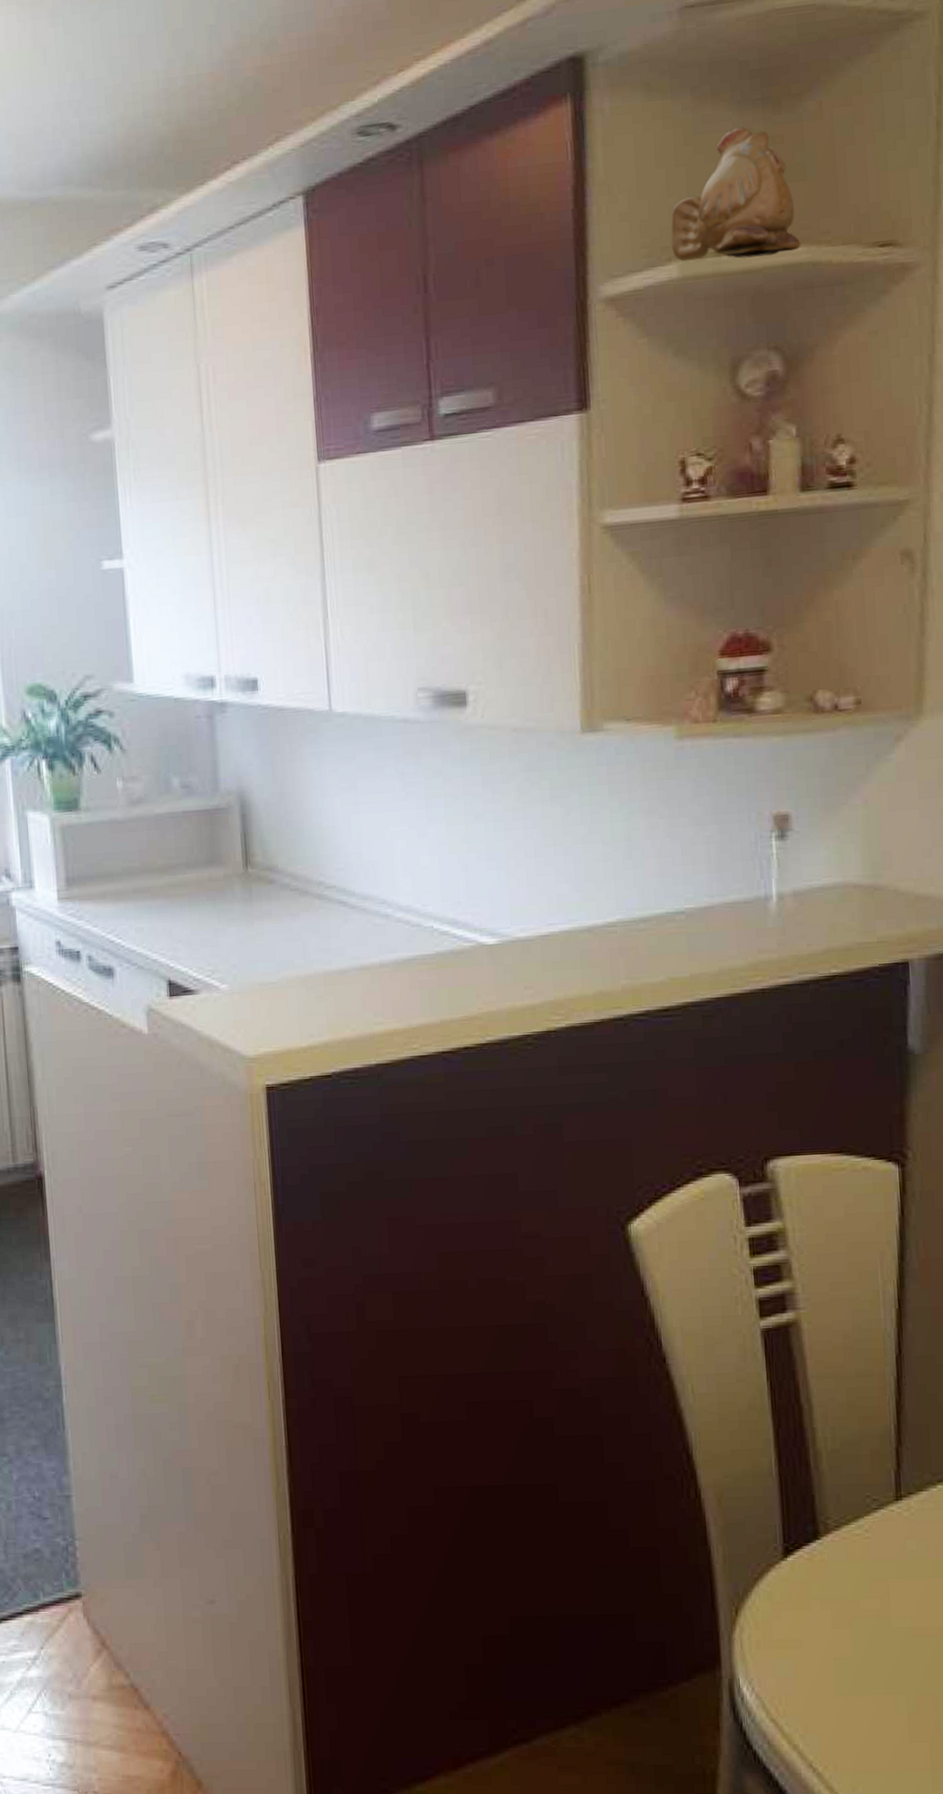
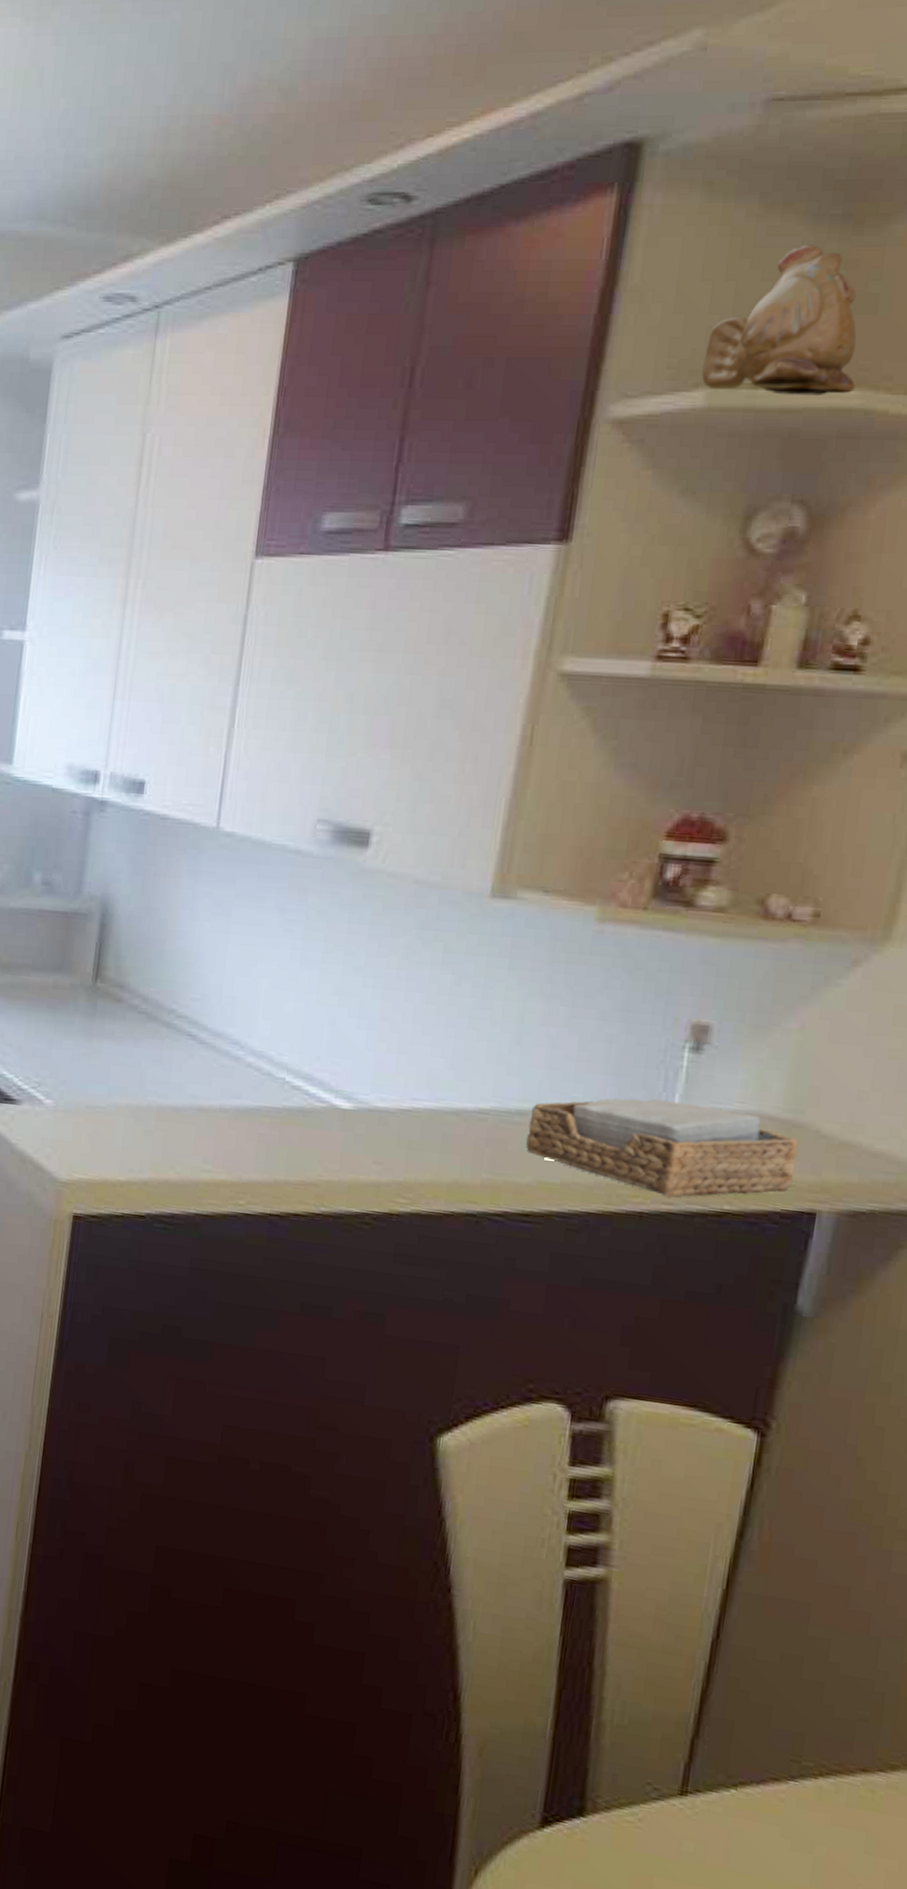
napkin holder: none [652,885,884,971] -> present [525,1098,799,1197]

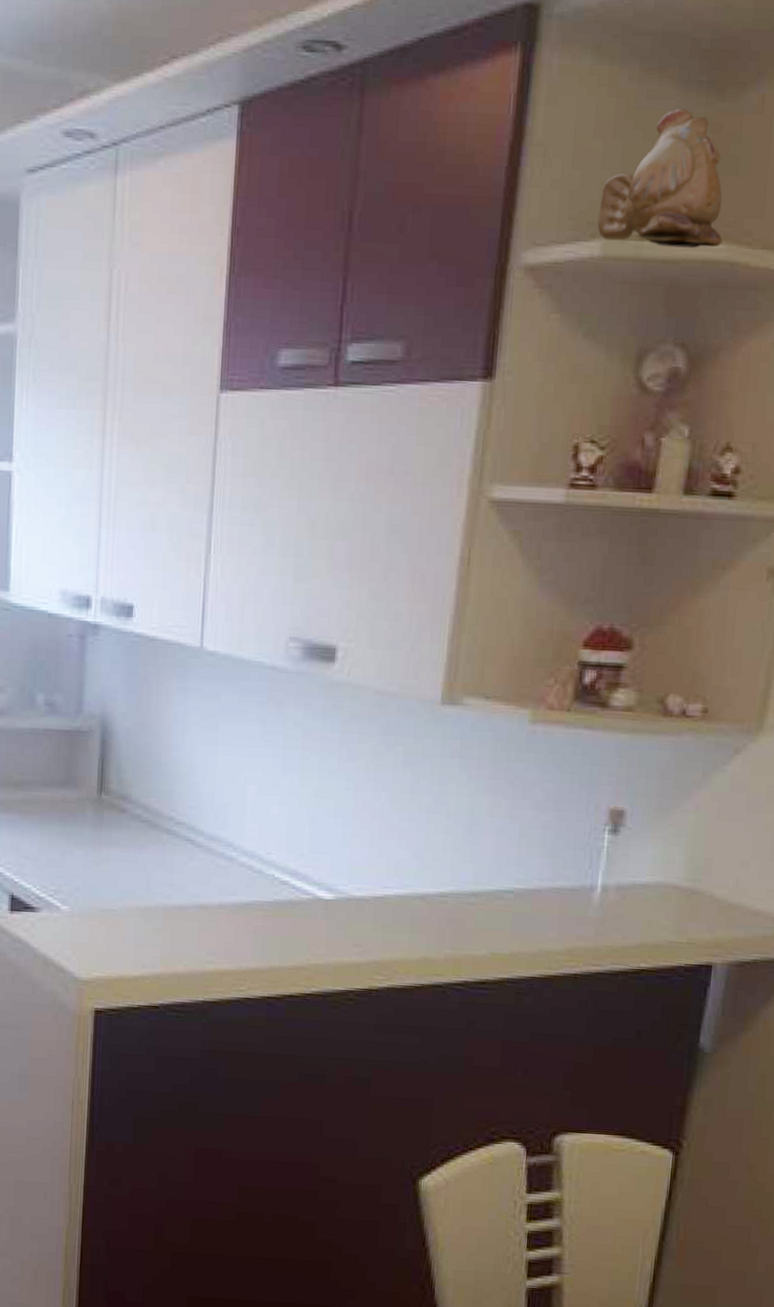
napkin holder: present [525,1098,799,1197] -> none [479,876,697,959]

